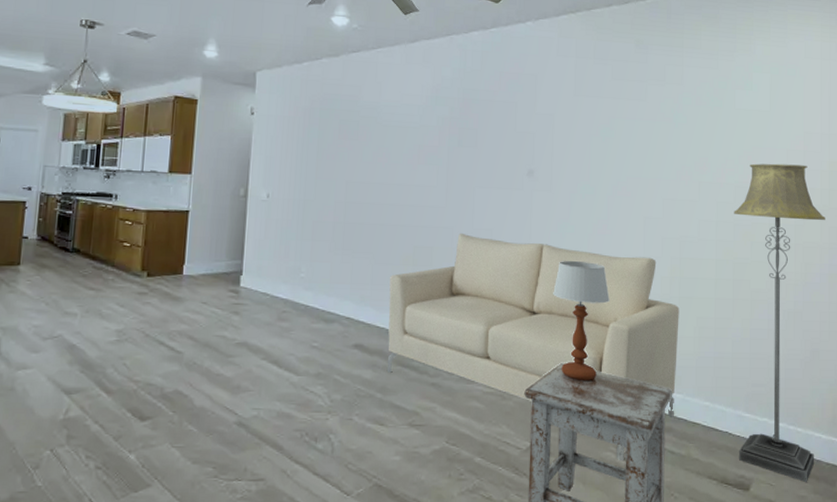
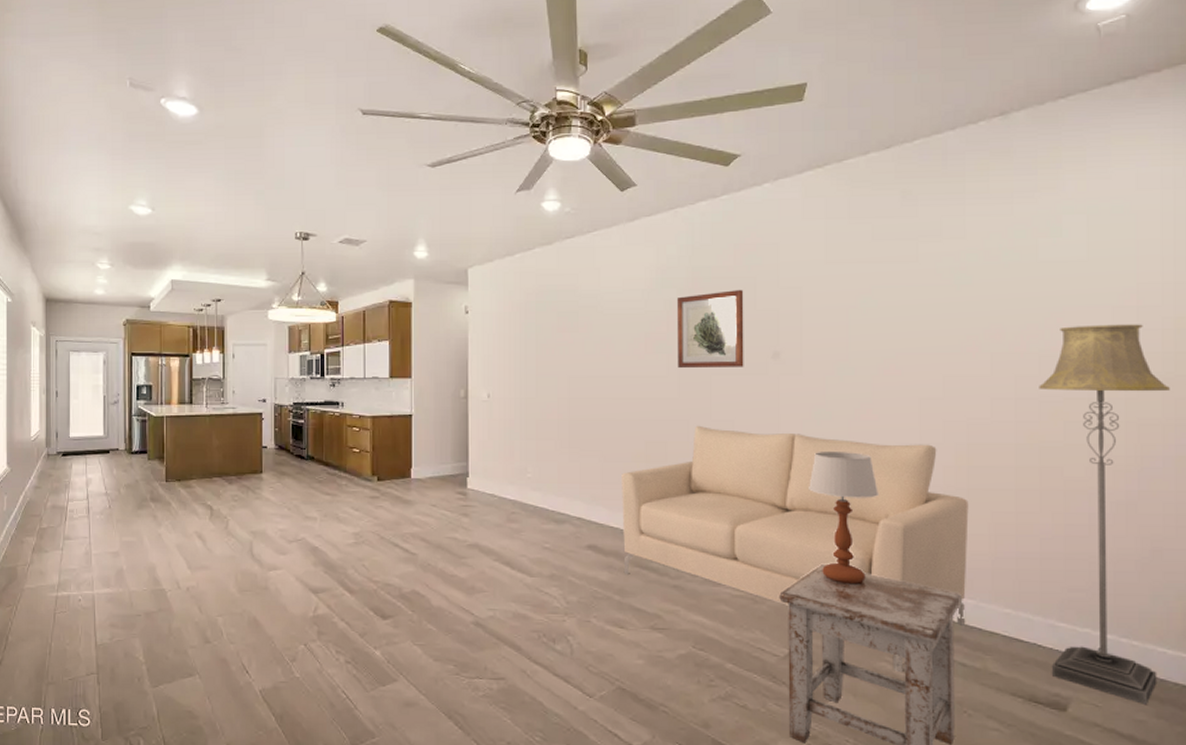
wall art: none [446,112,506,182] -> present [676,289,744,369]

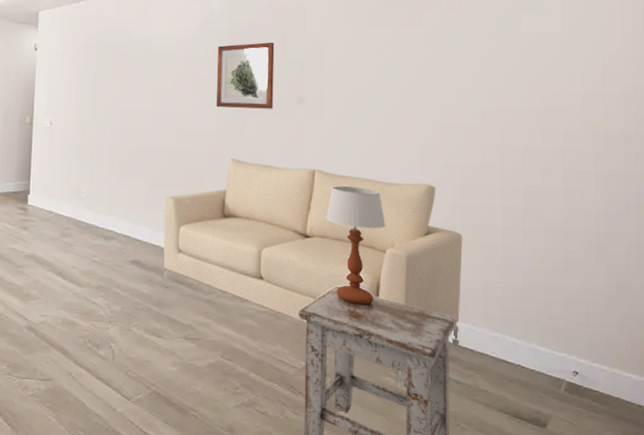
floor lamp: present [1039,324,1170,704] -> none [522,88,631,424]

